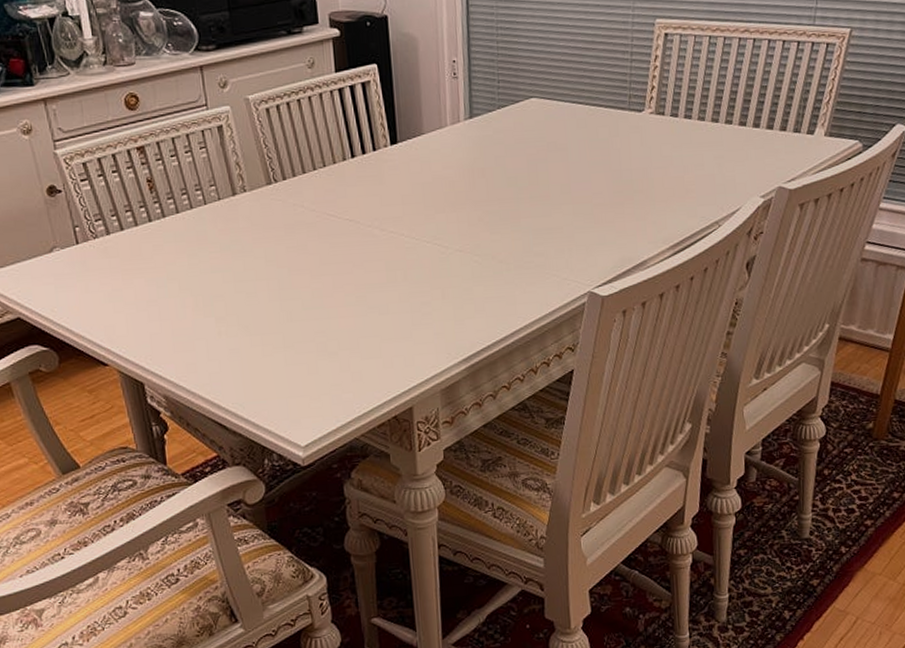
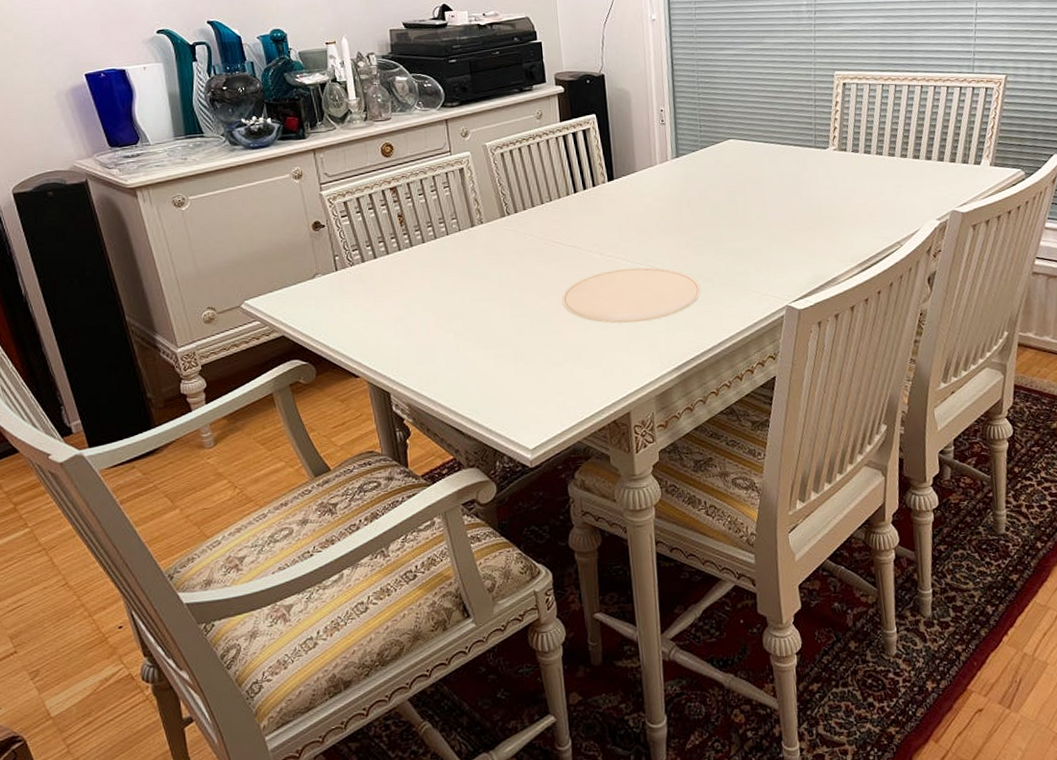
plate: none [337,245,494,309] -> present [562,267,701,324]

